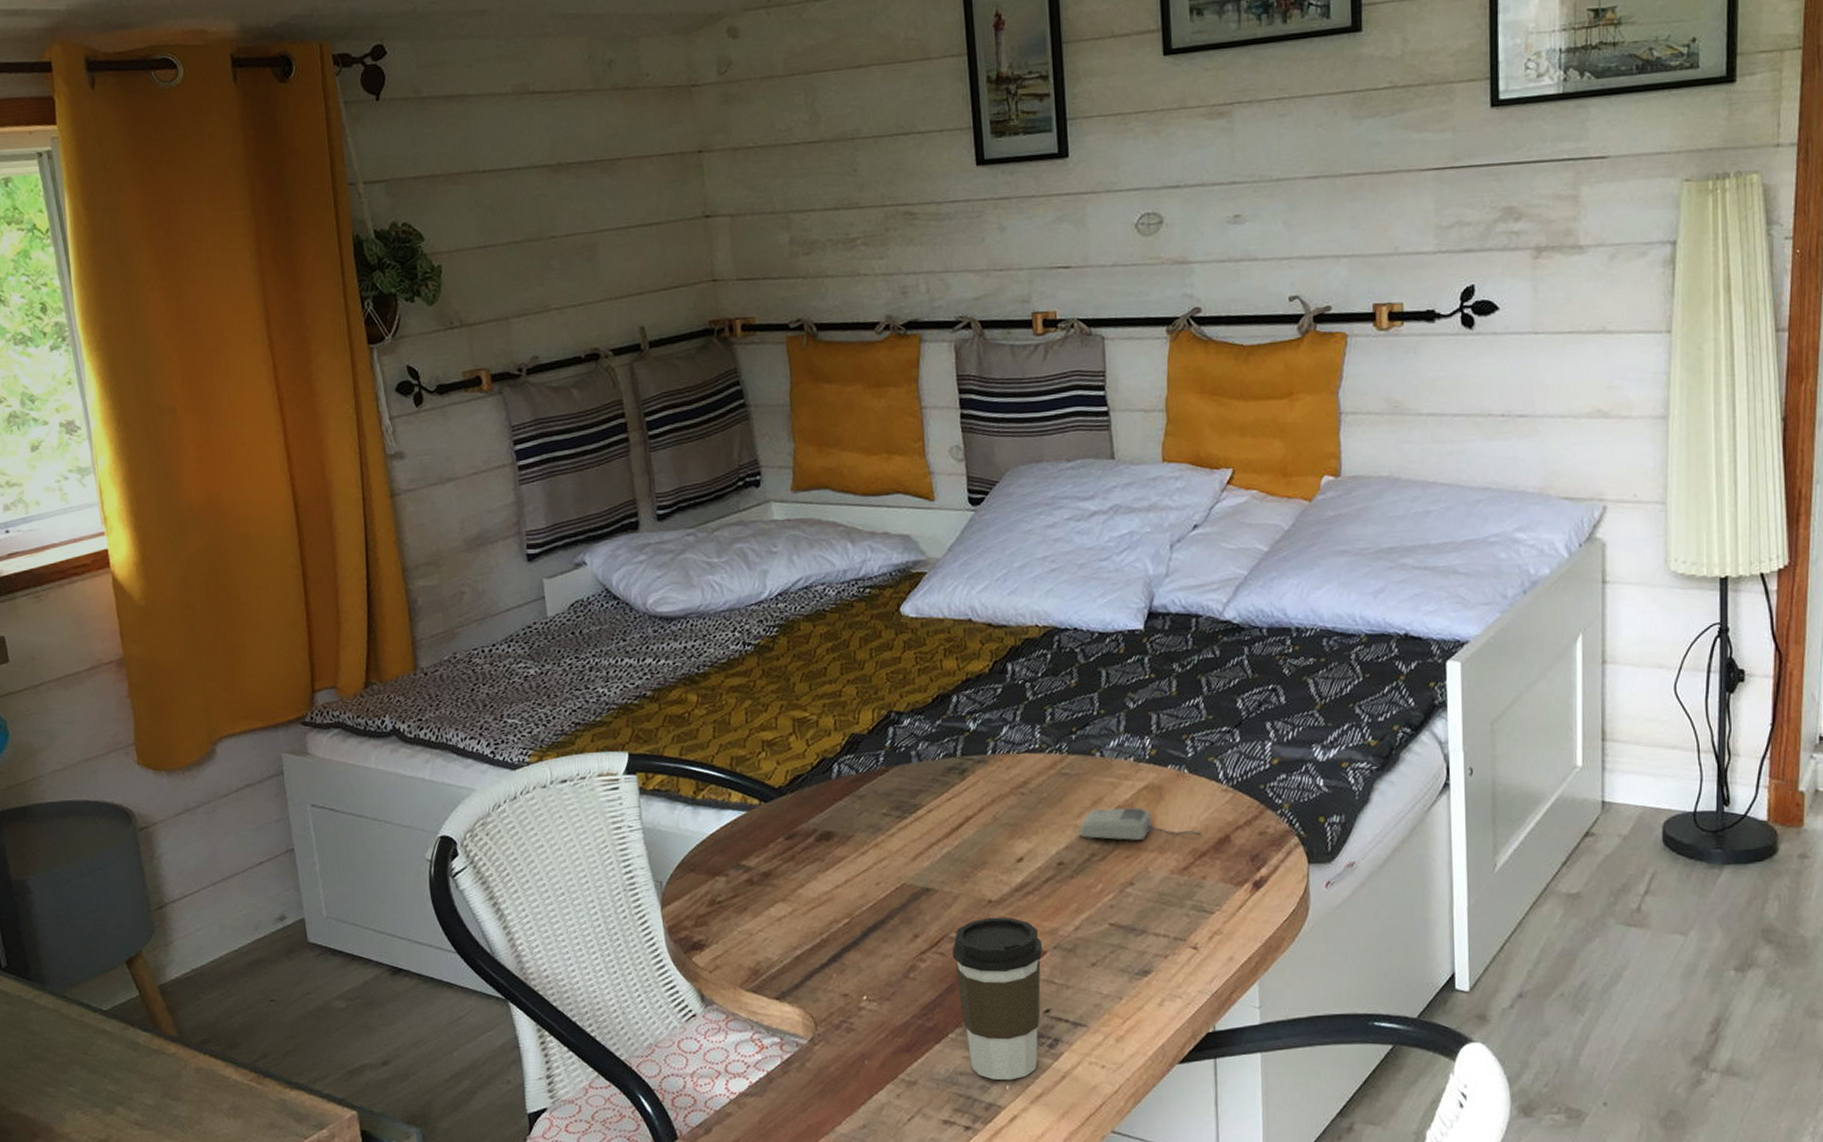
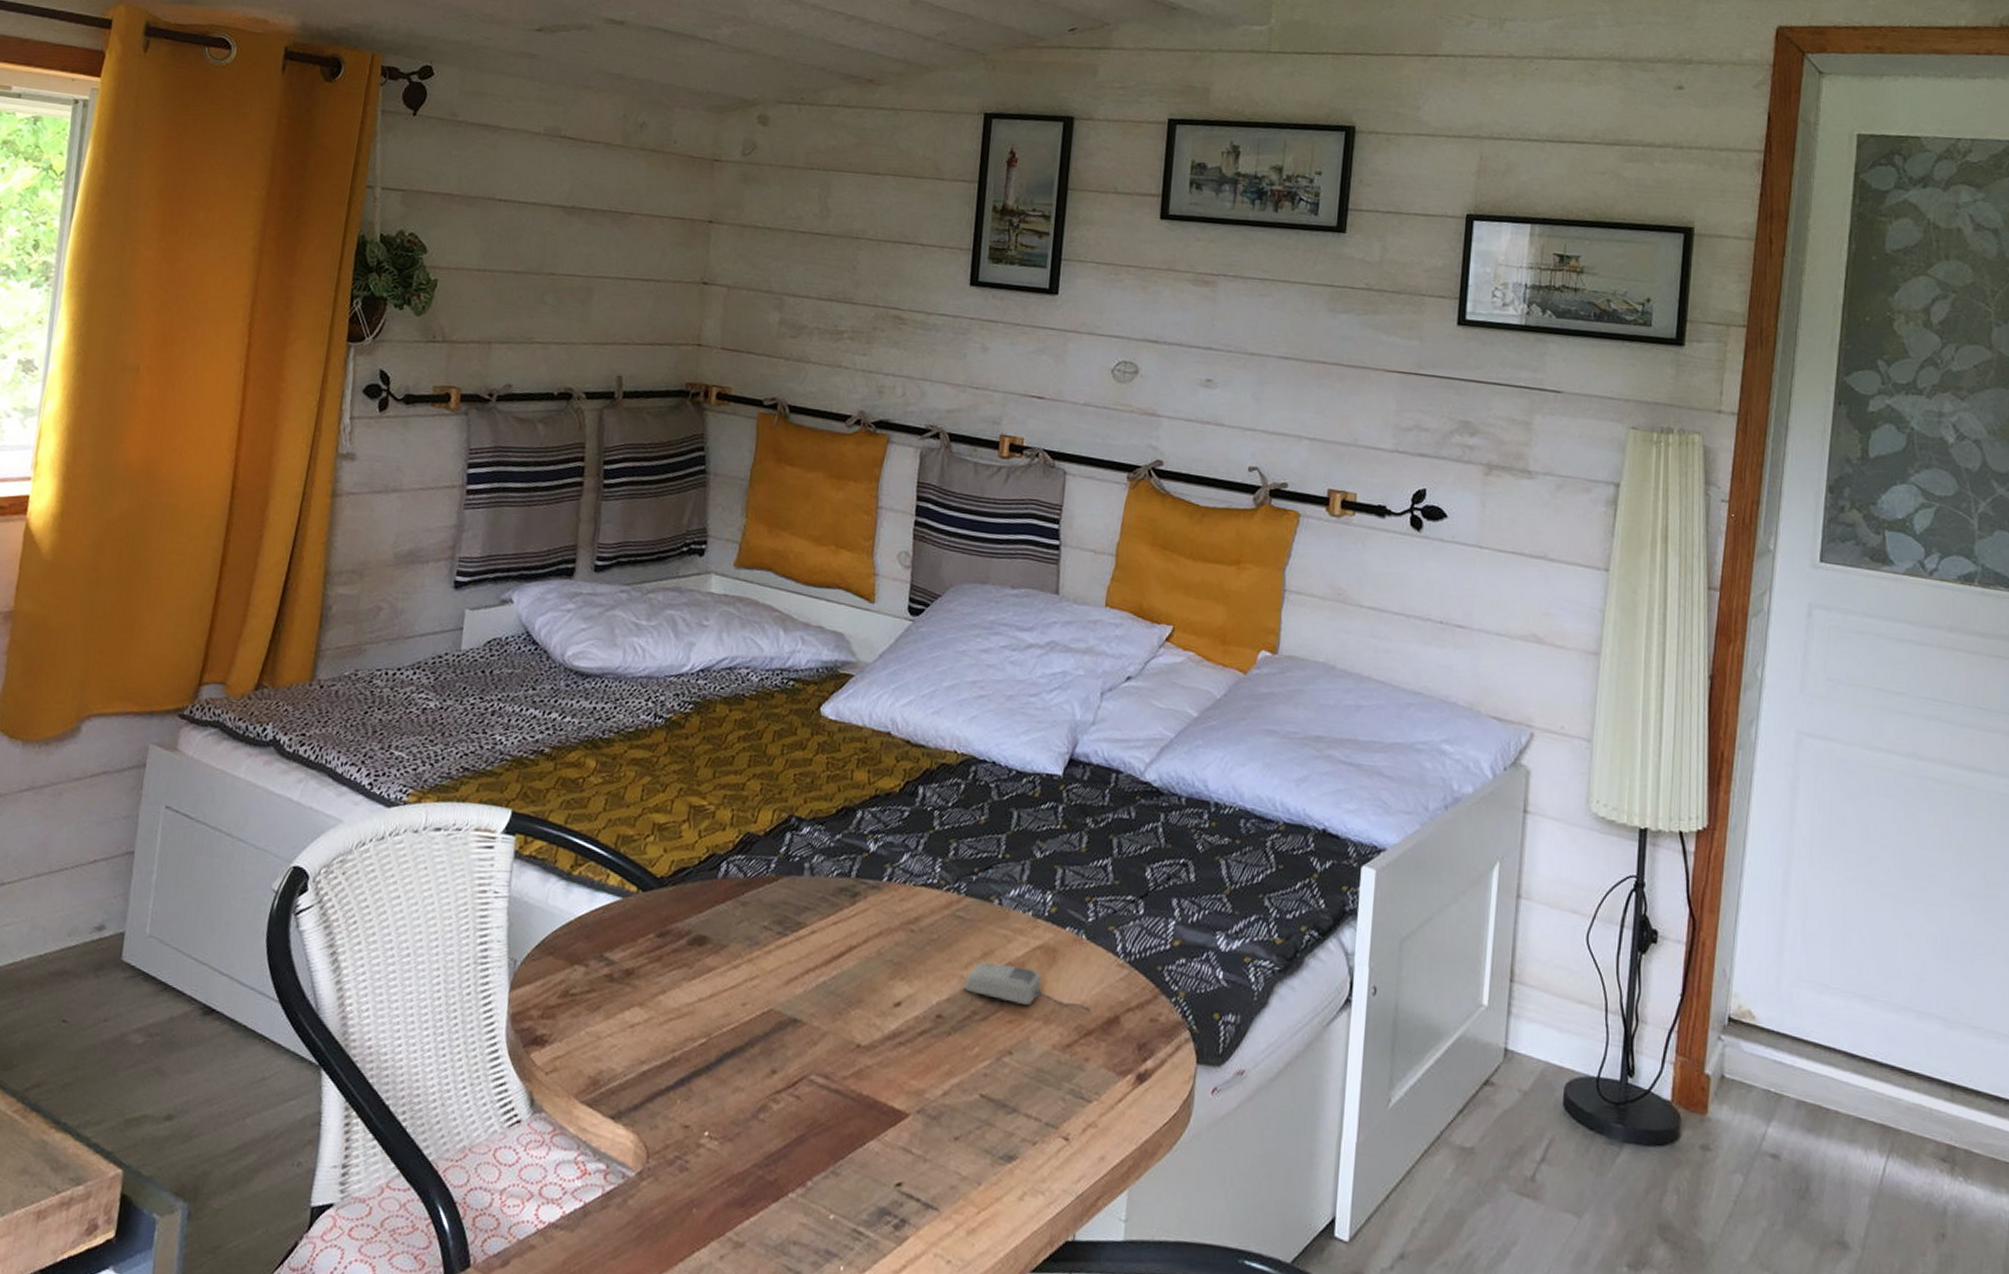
coffee cup: present [952,917,1043,1081] -> none [806,1064,906,1261]

